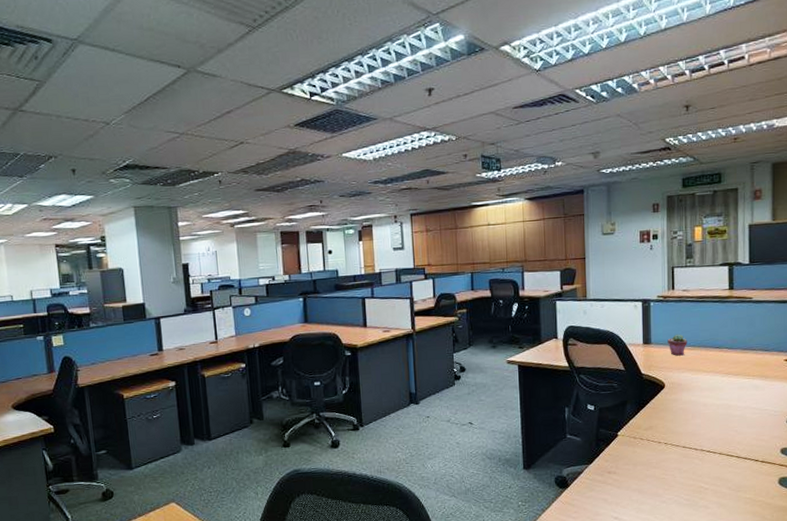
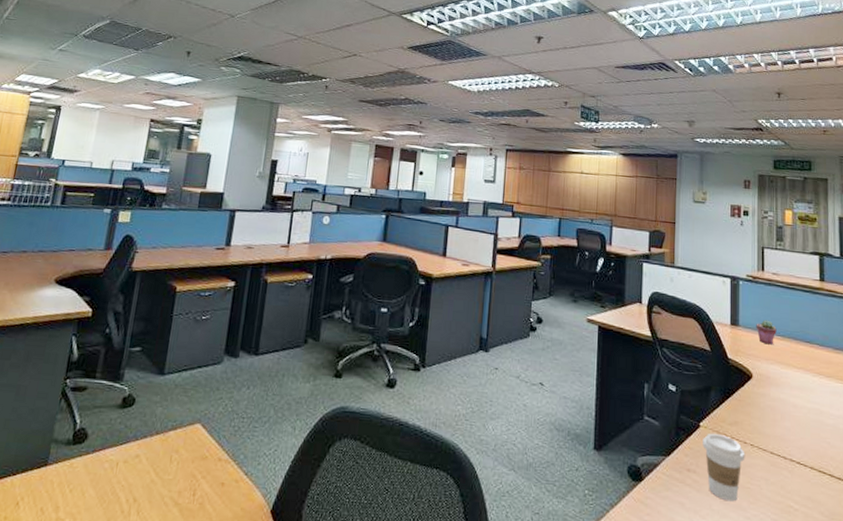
coffee cup: none [621,439,660,492] -> present [703,433,745,502]

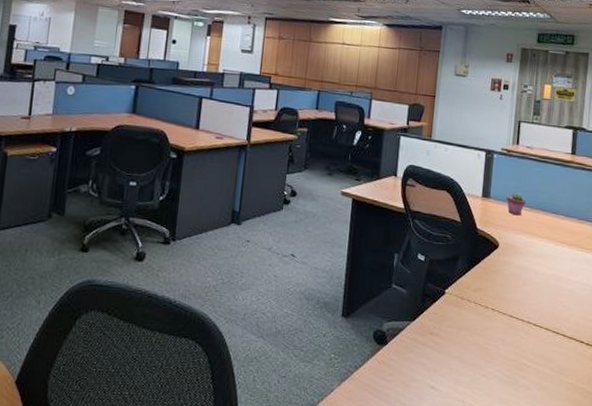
coffee cup: present [703,433,745,502] -> none [446,299,486,361]

